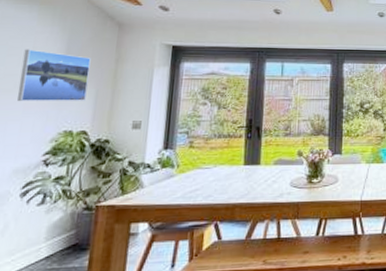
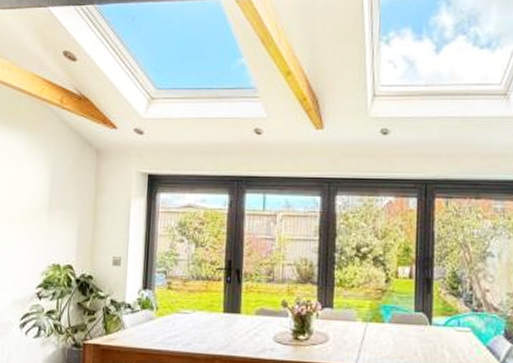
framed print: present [18,49,91,101] -> none [12,178,73,234]

